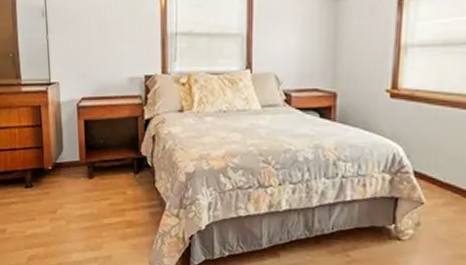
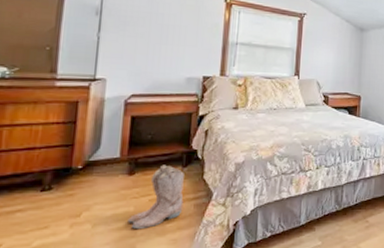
boots: none [93,170,139,231] -> present [128,165,184,230]

